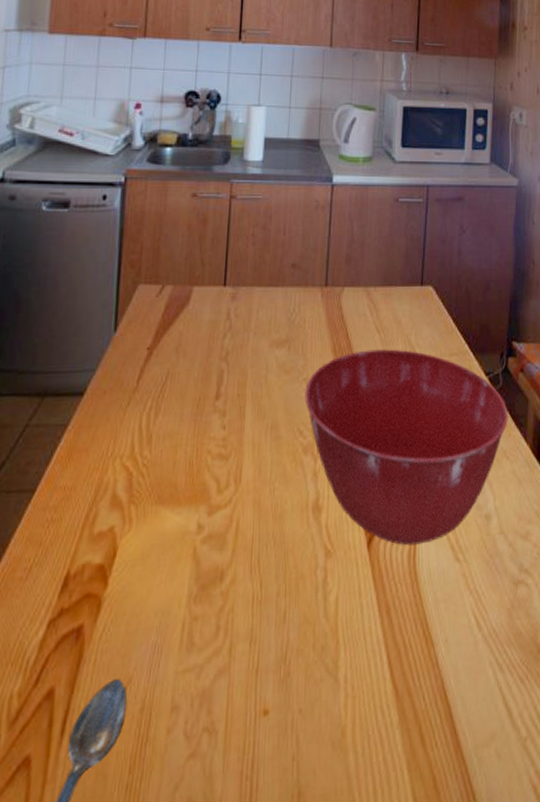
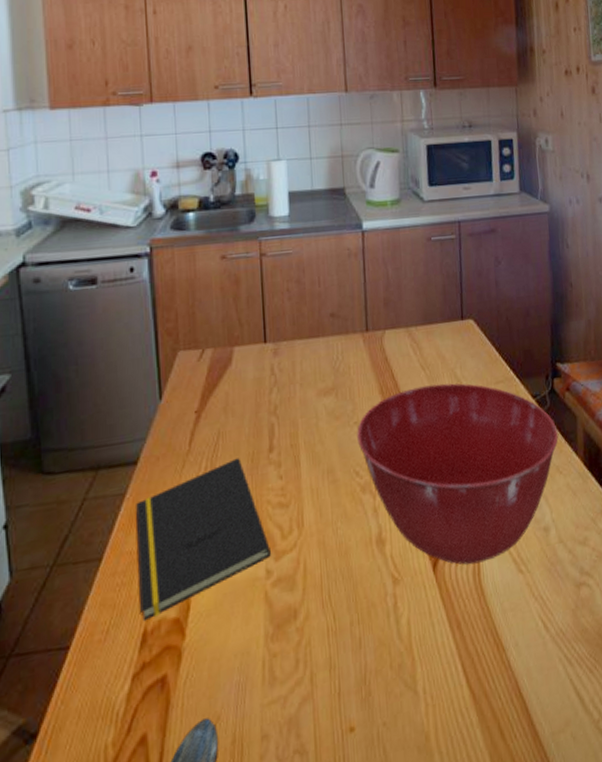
notepad: none [66,401,206,564] -> present [136,458,272,622]

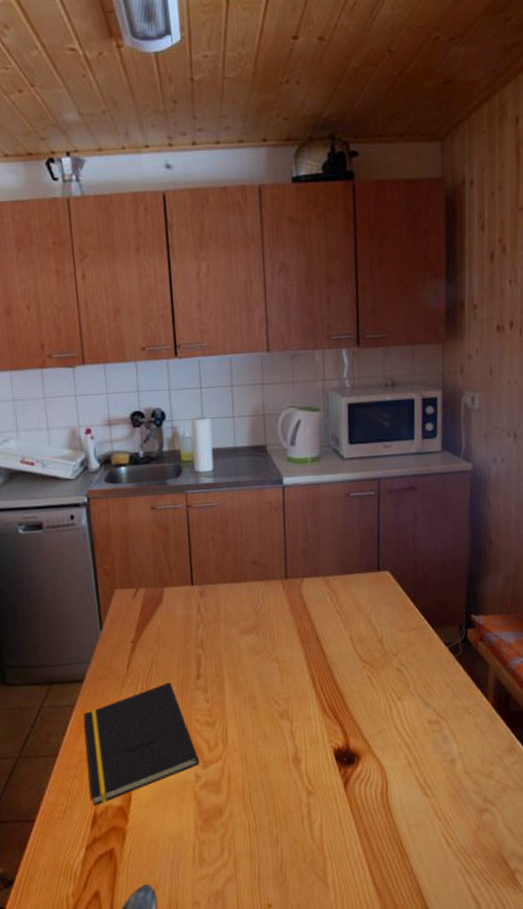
mixing bowl: present [357,383,559,565] -> none [276,628,469,786]

